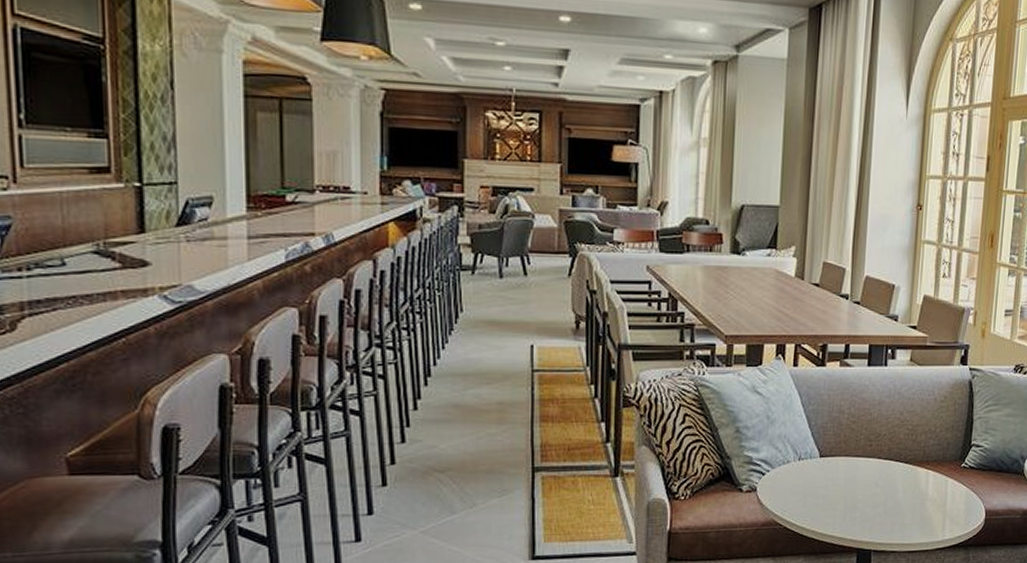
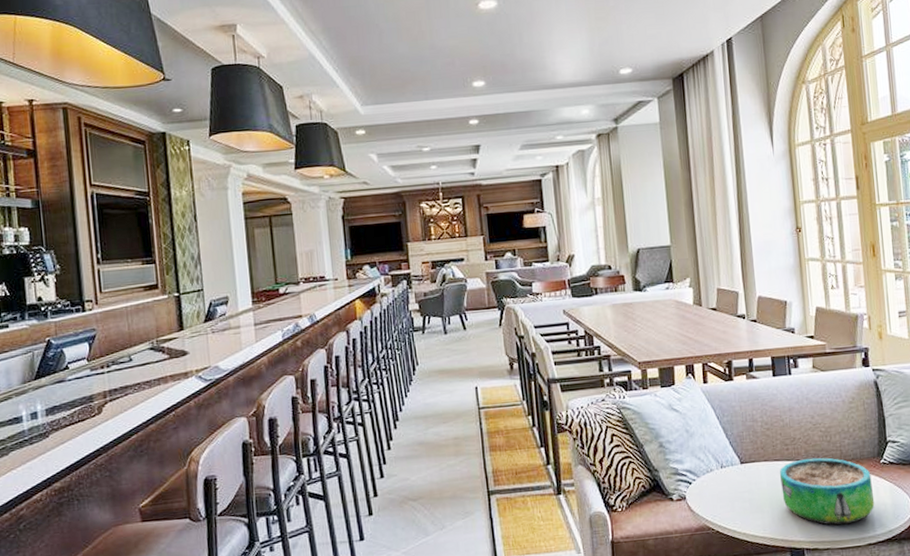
decorative bowl: none [858,456,950,528] -> present [779,457,875,525]

